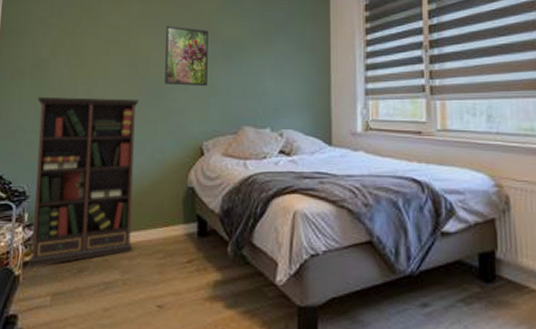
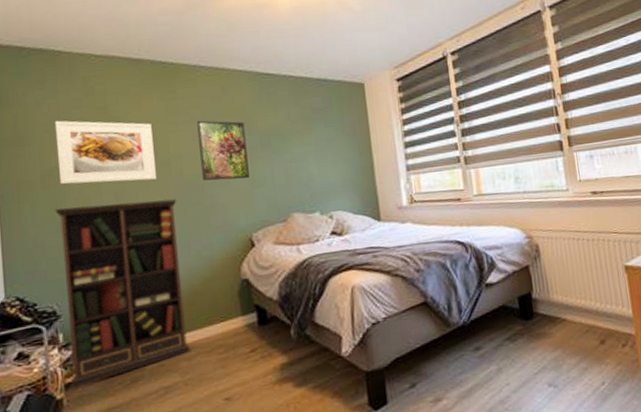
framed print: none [45,16,127,79] -> present [54,120,157,185]

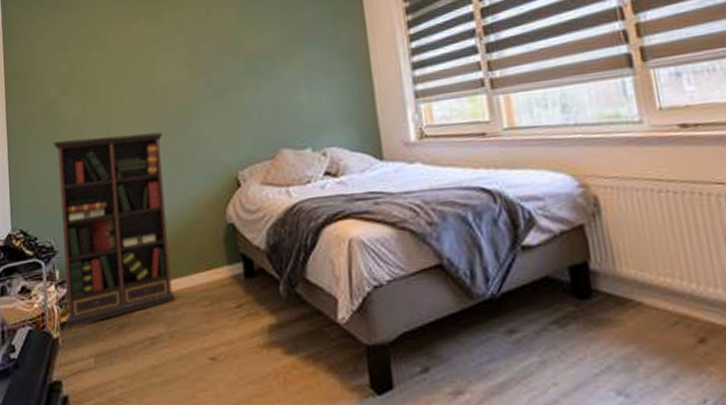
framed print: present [54,120,157,185] -> none [53,51,144,117]
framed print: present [197,120,249,181] -> none [182,45,235,112]

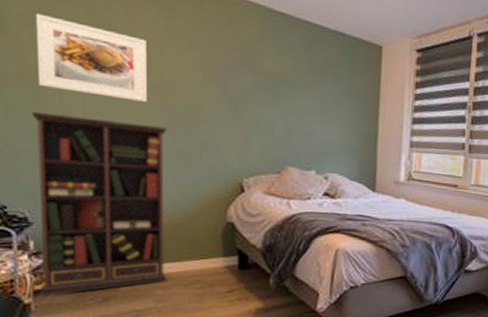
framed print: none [53,51,144,117] -> present [35,13,148,102]

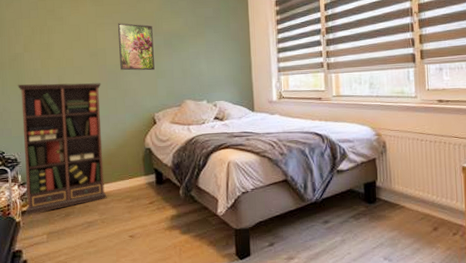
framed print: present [35,13,148,102] -> none [18,18,88,68]
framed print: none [197,48,249,122] -> present [118,23,155,71]

